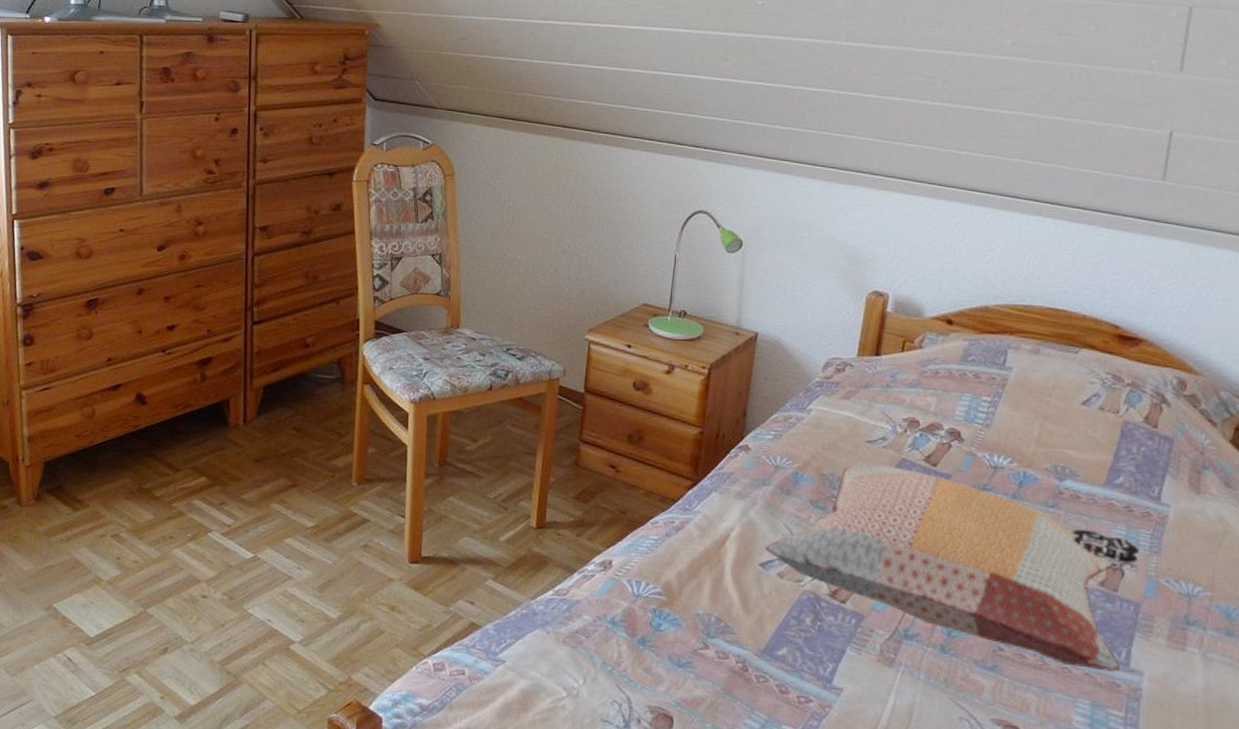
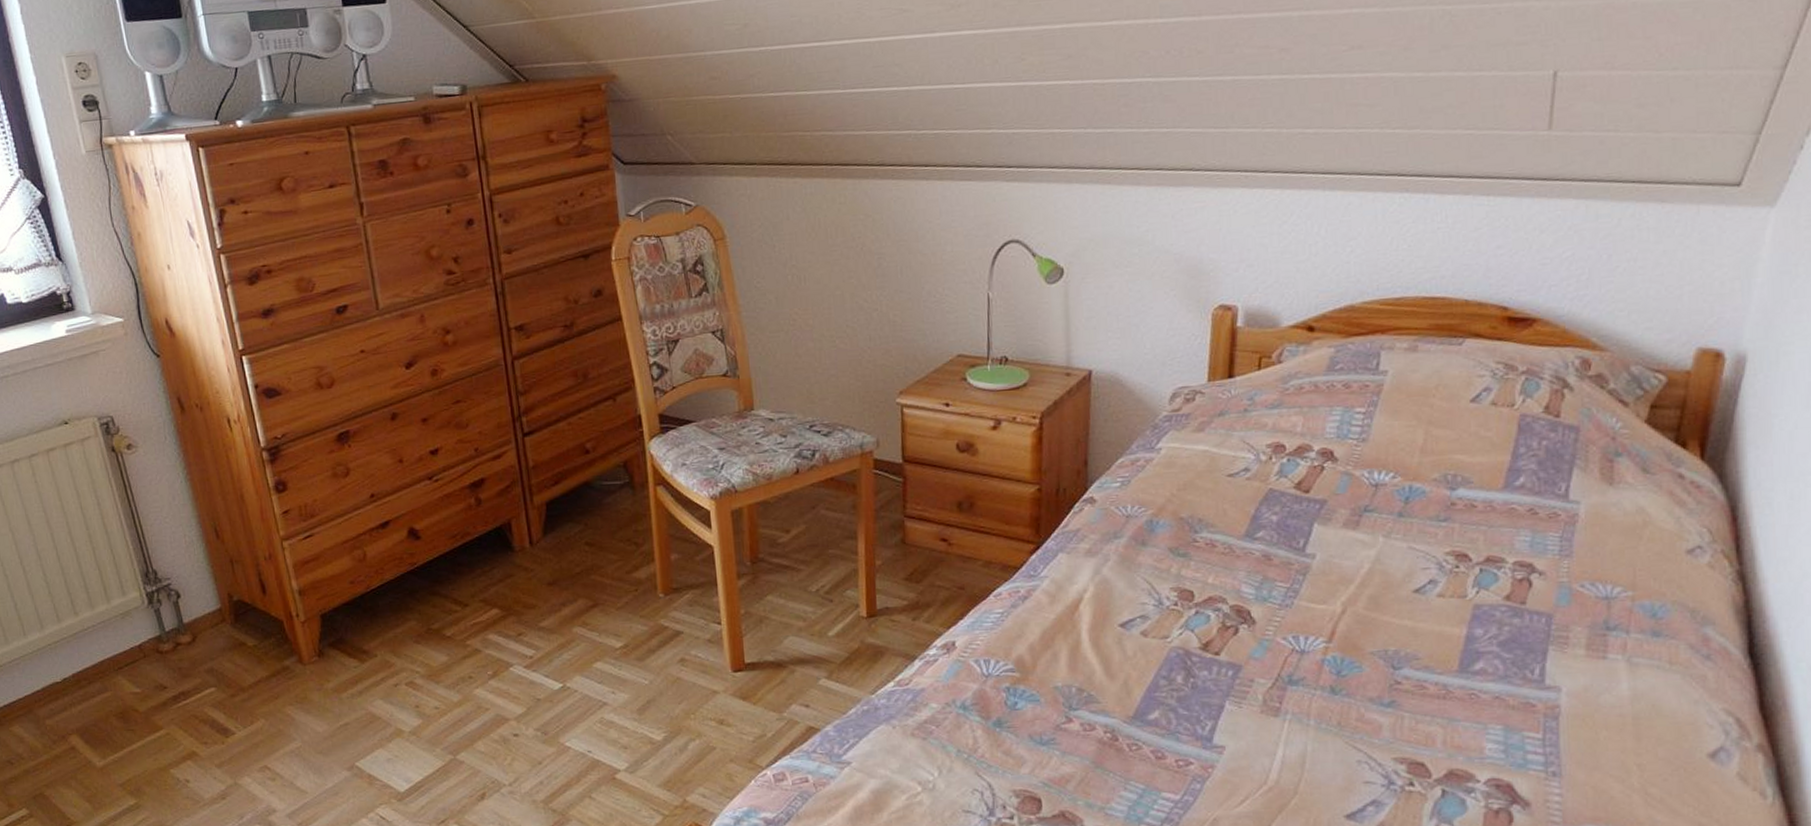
decorative pillow: present [765,461,1139,673] -> none [1123,497,1548,693]

